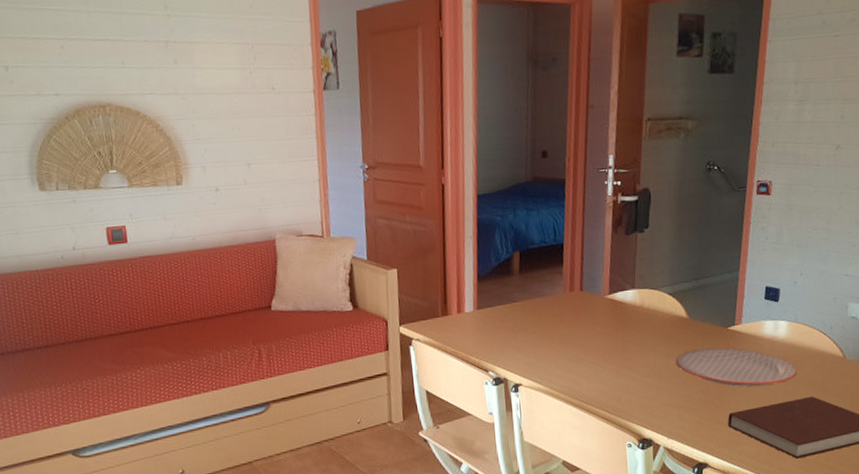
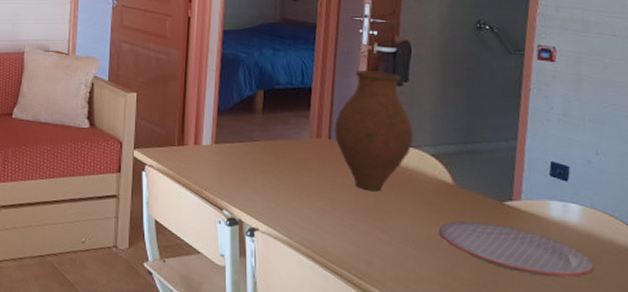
vase: none [585,220,654,335] -> present [334,70,414,192]

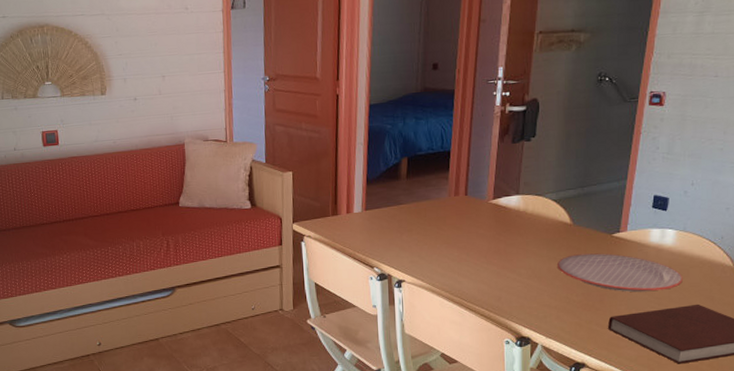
vase: present [334,70,414,192] -> none [470,129,539,238]

